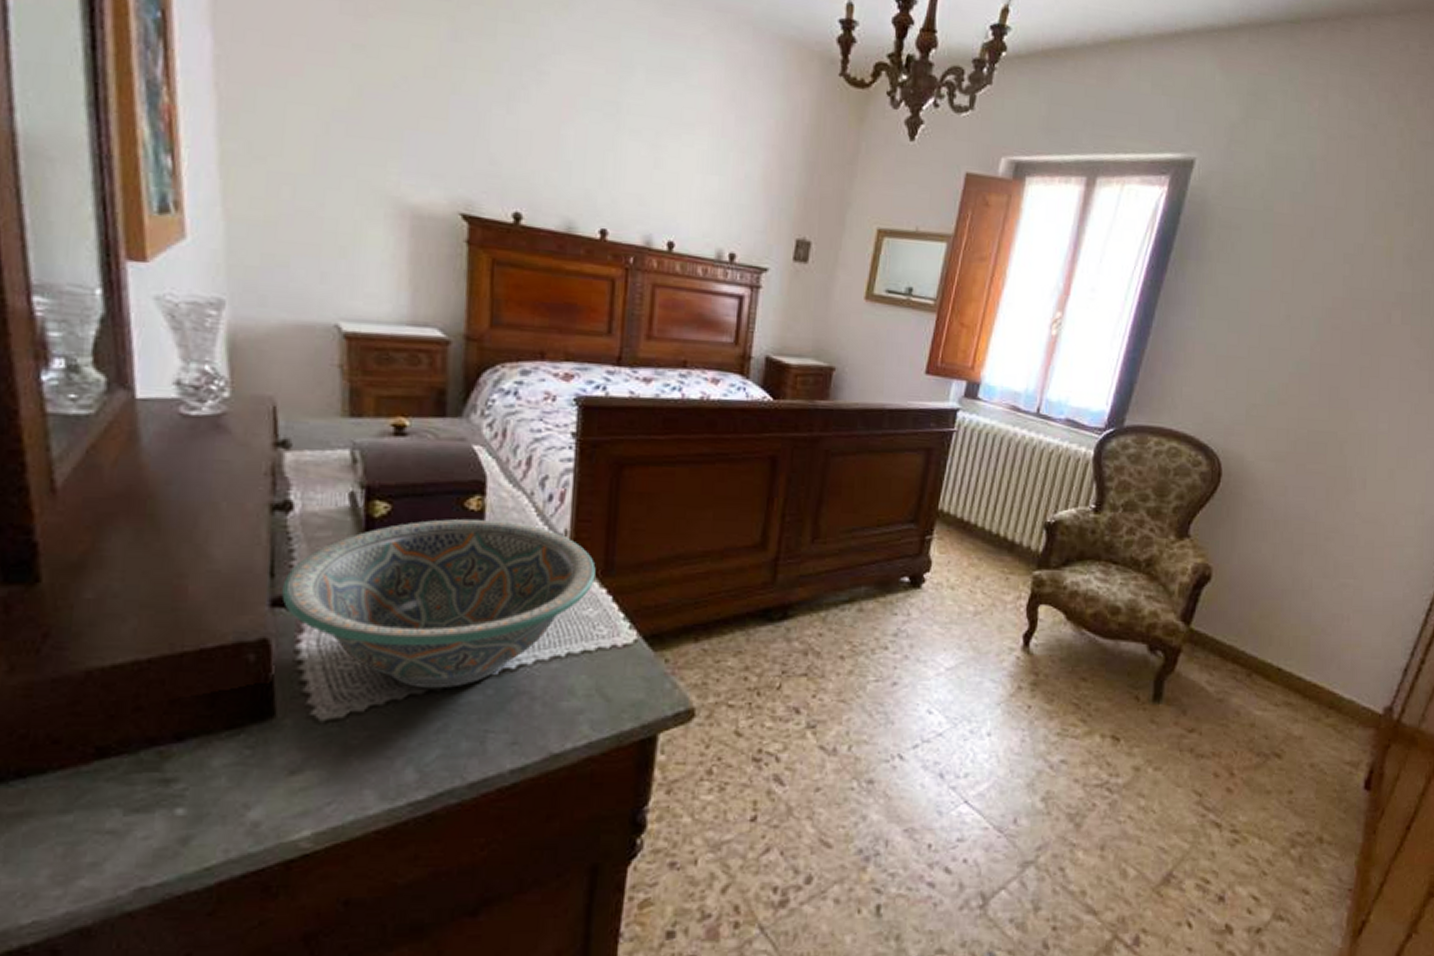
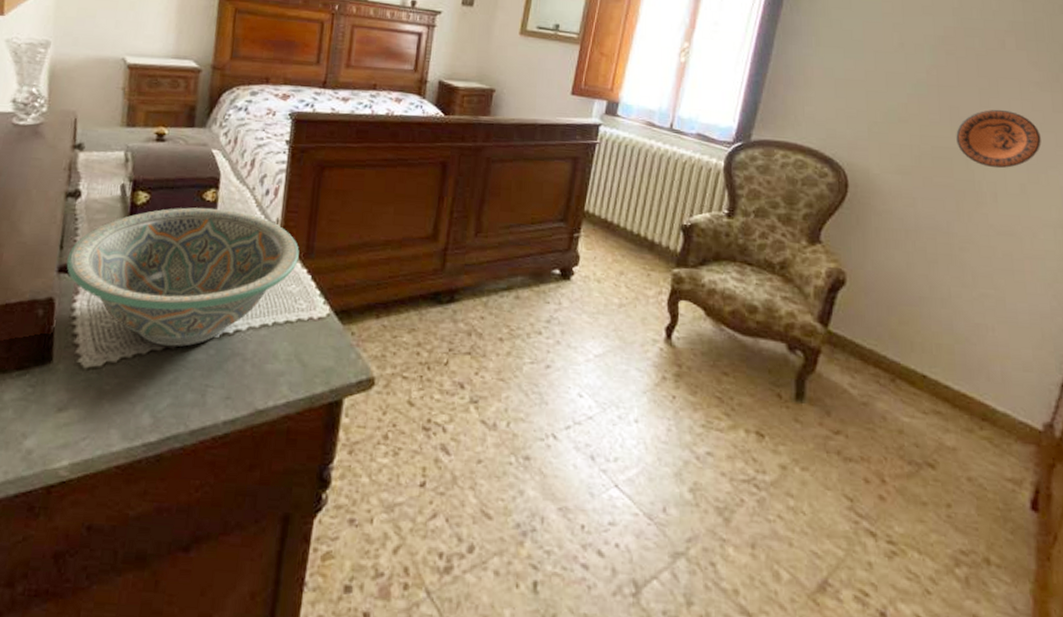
decorative plate: none [1333,389,1414,454] -> present [956,109,1041,169]

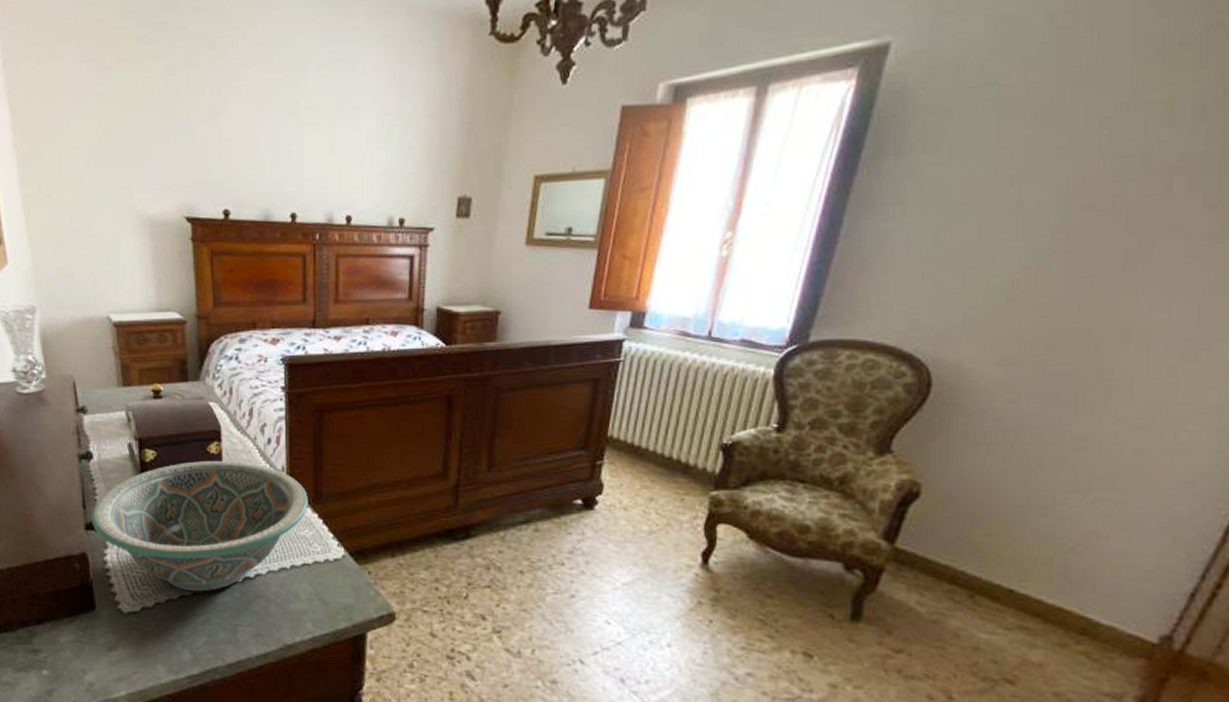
decorative plate: present [956,109,1041,169] -> none [1084,273,1208,349]

